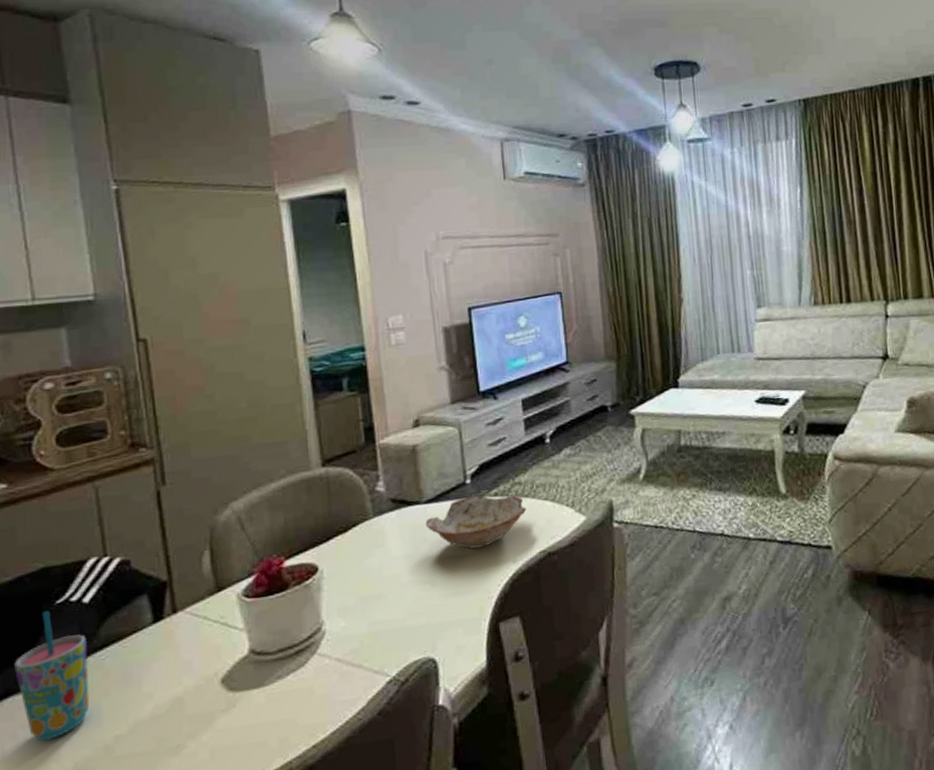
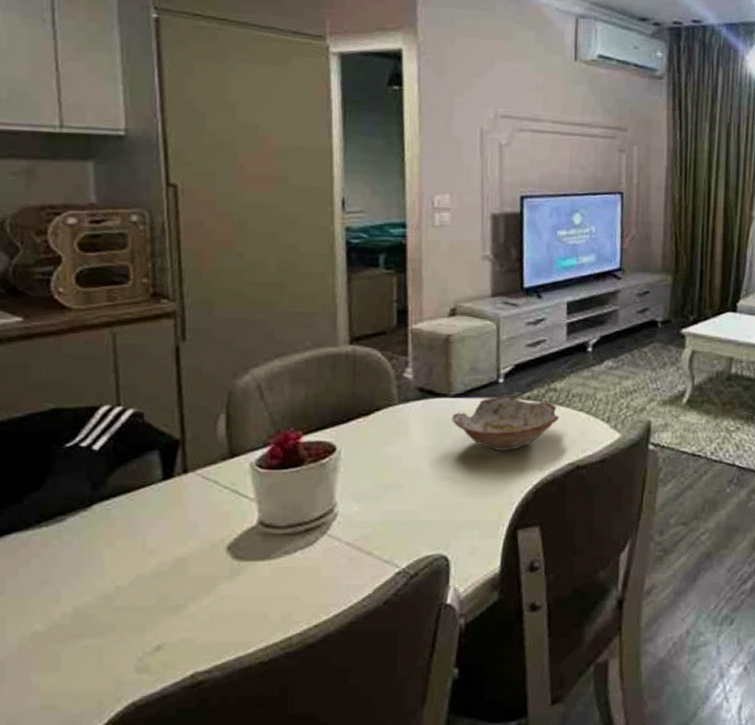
cup: present [14,610,90,741] -> none [19,452,94,581]

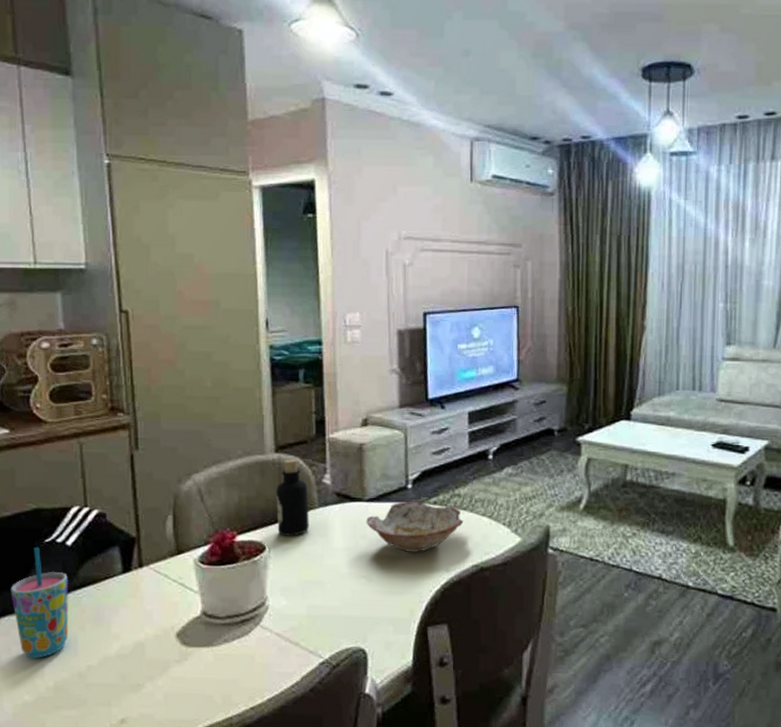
cup: none [19,452,94,581] -> present [10,546,69,659]
bottle: none [349,351,387,436] -> present [276,459,309,536]

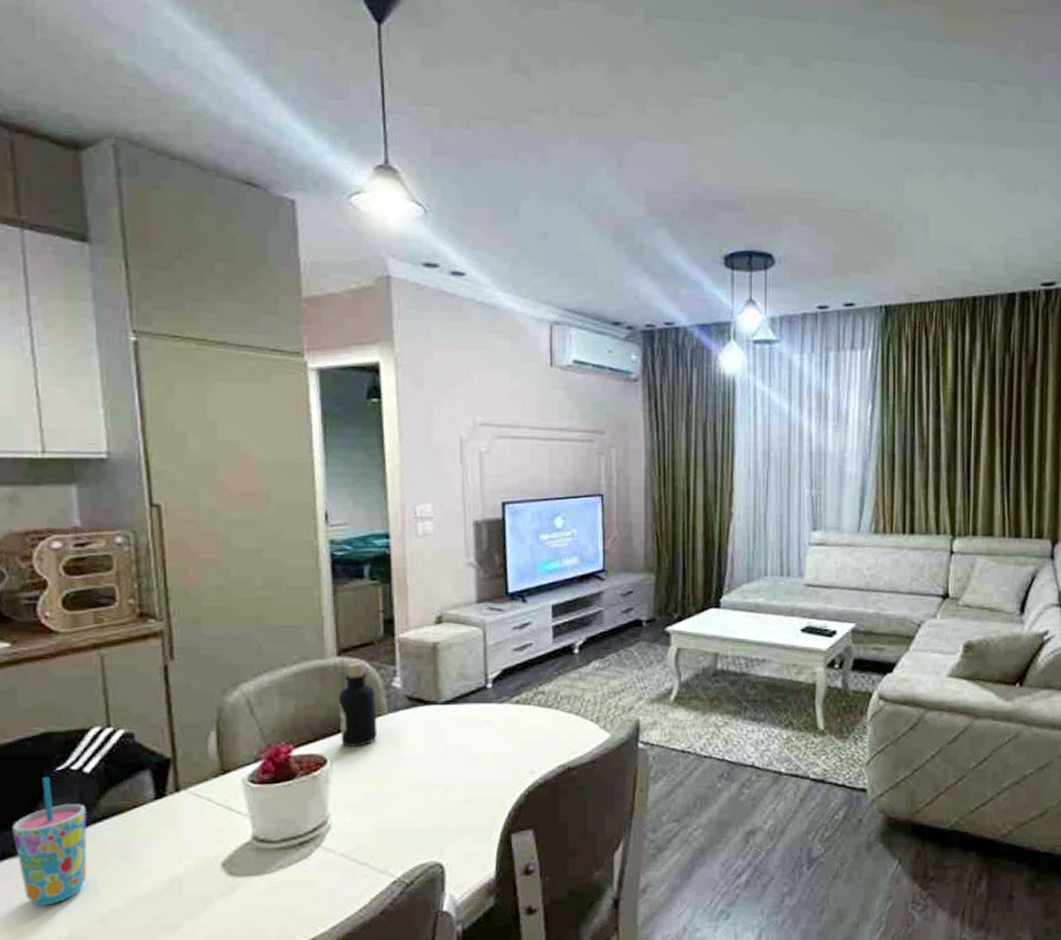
bowl: present [366,500,464,552] -> none [441,701,549,756]

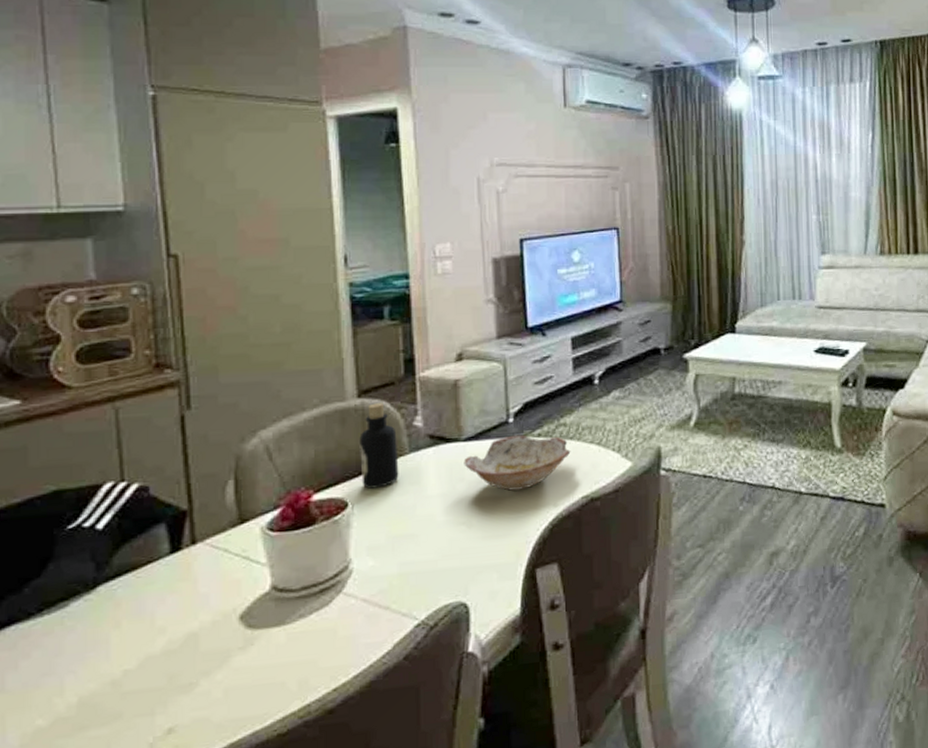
cup: present [12,776,87,906] -> none [19,535,99,673]
bowl: none [441,701,549,756] -> present [464,434,571,491]

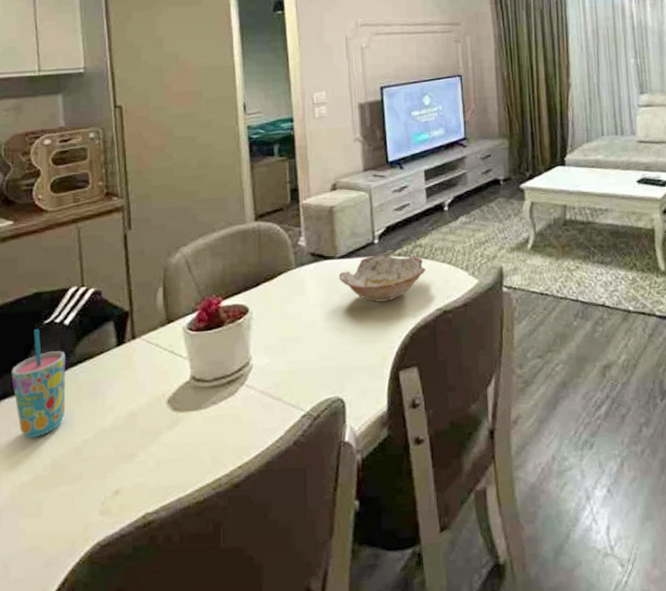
cup: none [19,535,99,673] -> present [11,328,66,438]
bottle: present [359,403,399,489] -> none [257,225,288,298]

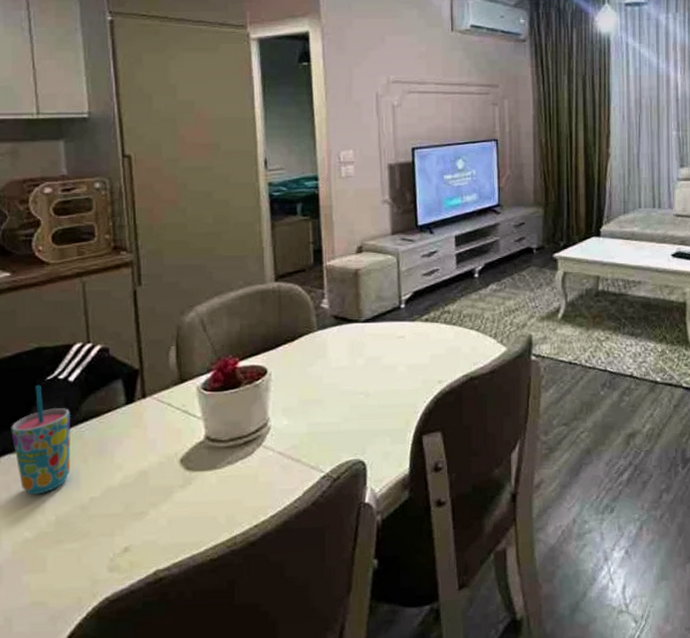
bowl: present [338,254,426,302] -> none [362,319,454,367]

